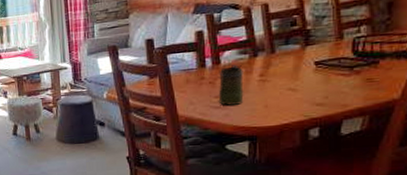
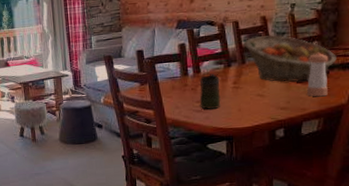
fruit basket: none [274,19,390,75] -> present [243,35,337,83]
pepper shaker: none [349,38,380,91] -> present [306,52,329,97]

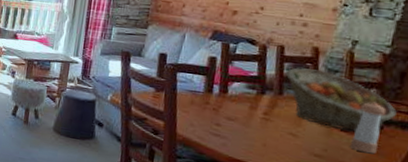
mug: present [199,73,221,109] -> none [218,97,248,137]

